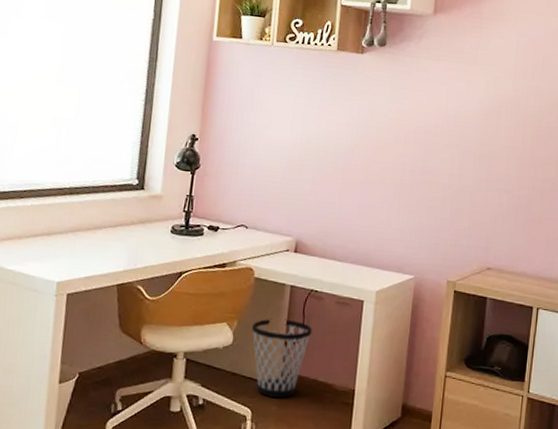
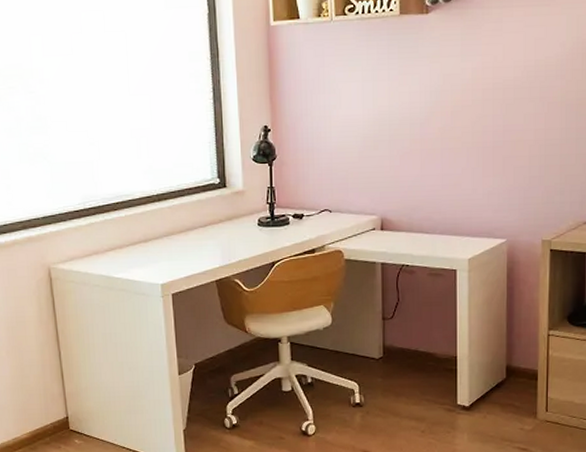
wastebasket: present [251,318,313,398] -> none [348,296,408,370]

